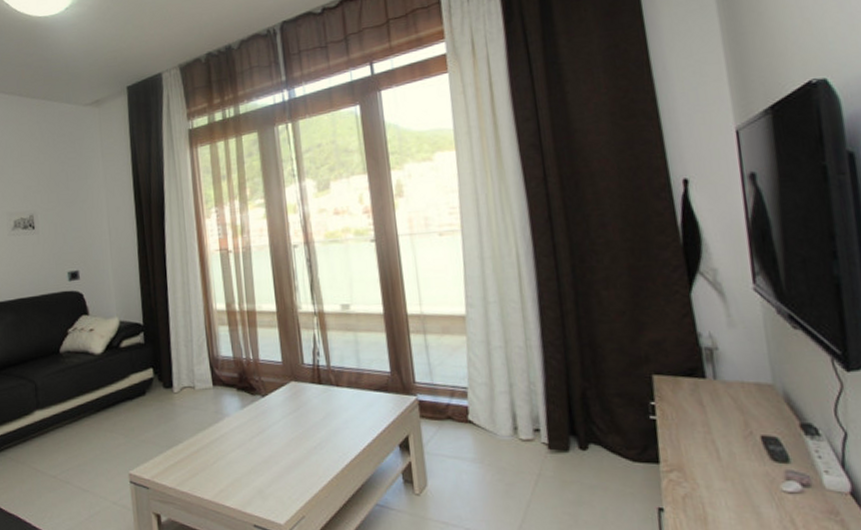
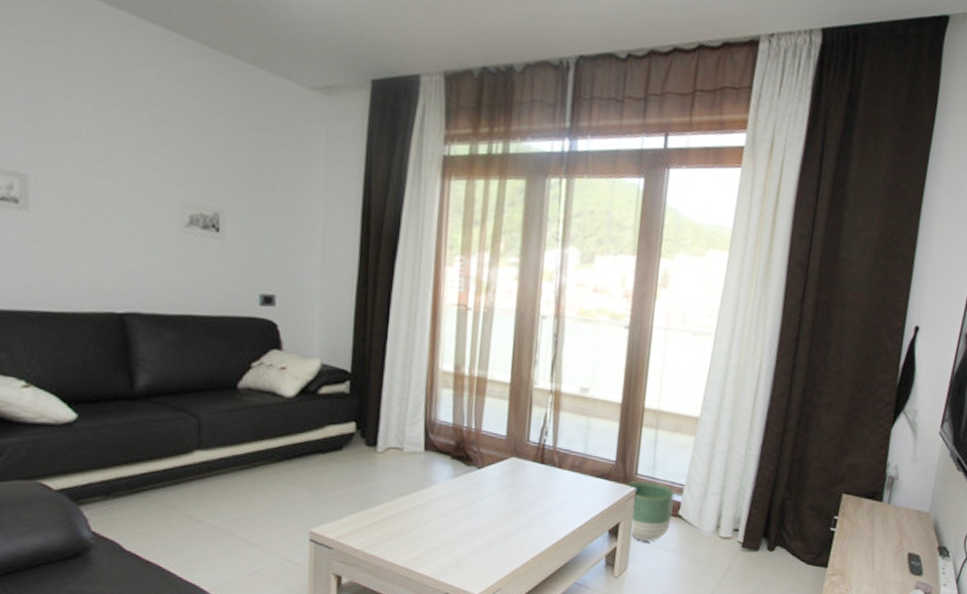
planter: none [406,388,463,453] -> present [625,481,675,541]

